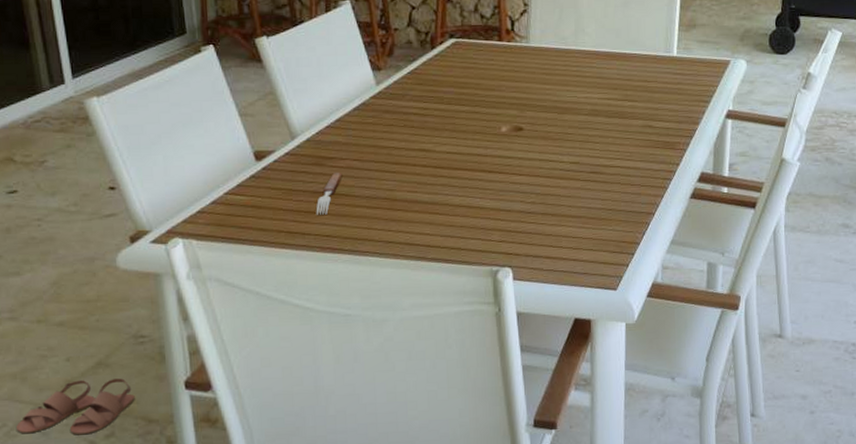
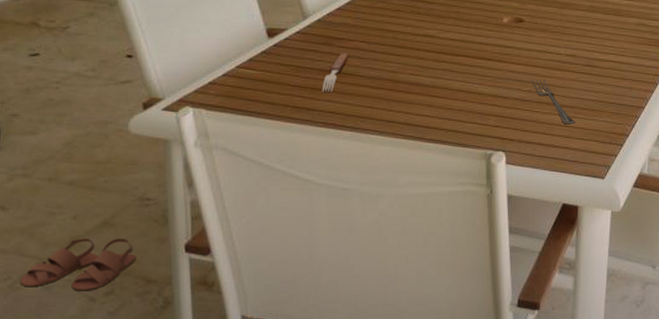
fork: none [535,189,584,236] -> present [532,79,576,125]

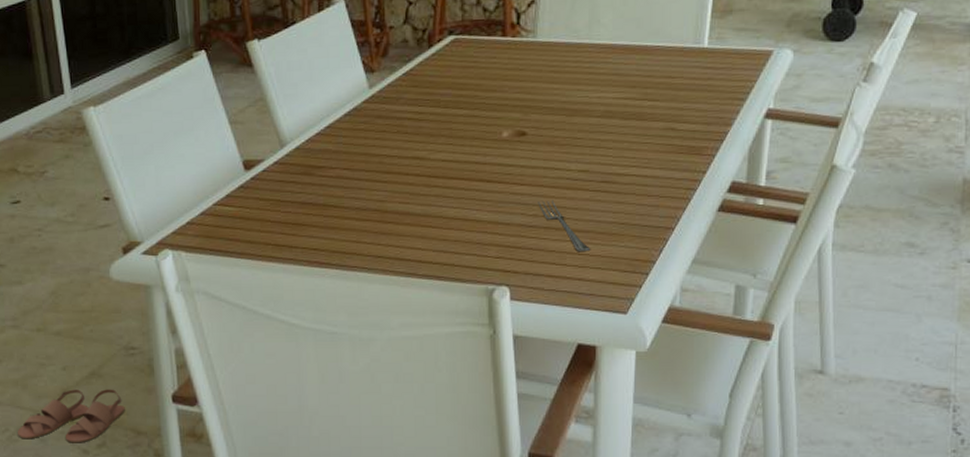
fork: present [322,52,349,92] -> none [304,181,332,227]

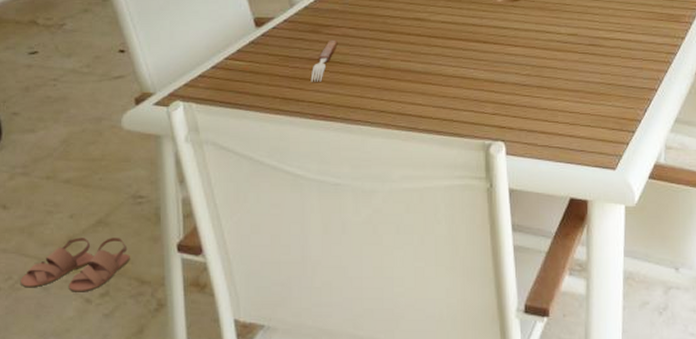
fork: none [304,181,332,227] -> present [310,39,338,82]
fork: present [538,200,591,253] -> none [531,61,581,111]

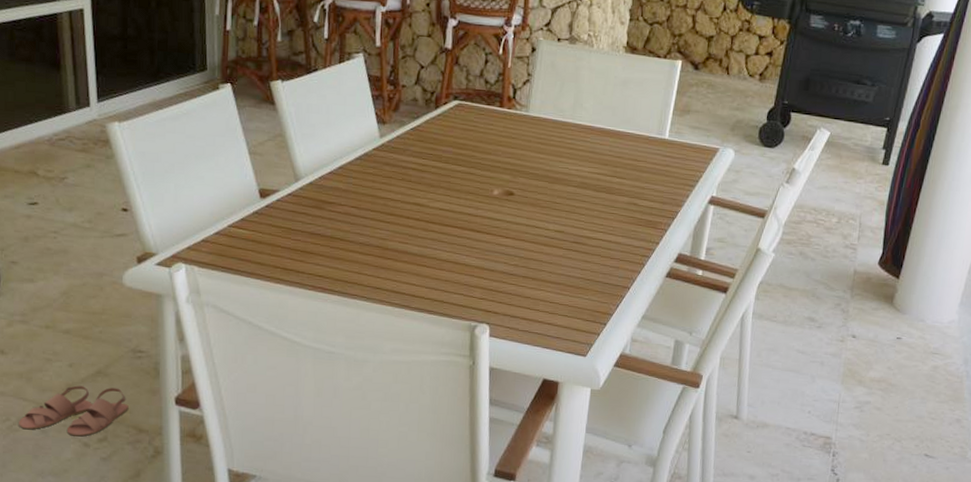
fork: present [310,39,338,82] -> none [311,216,340,256]

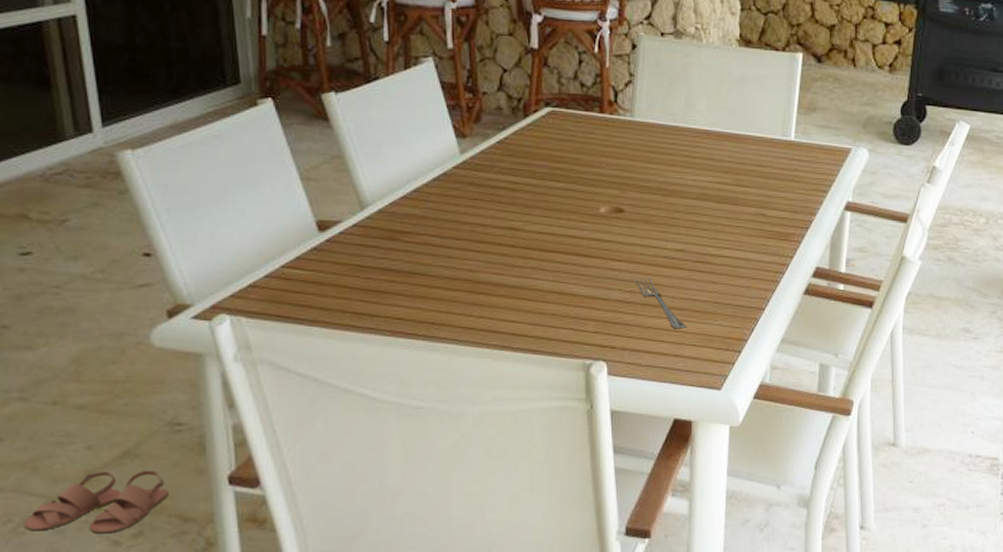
fork: none [519,253,561,301] -> present [635,277,687,329]

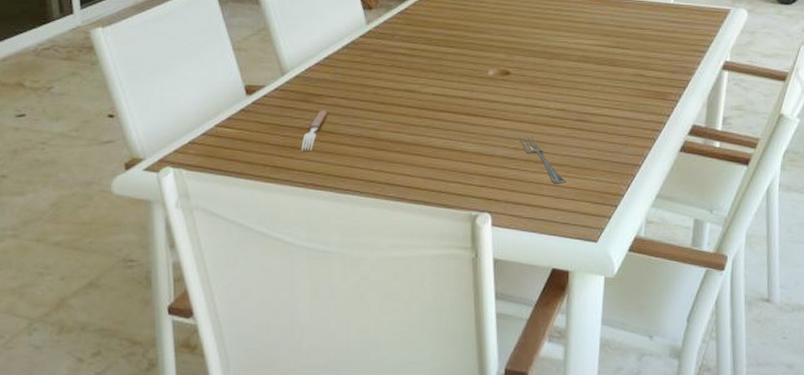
sandal: present [25,471,169,534] -> none [13,299,121,352]
fork: none [387,248,419,295] -> present [301,109,329,151]

